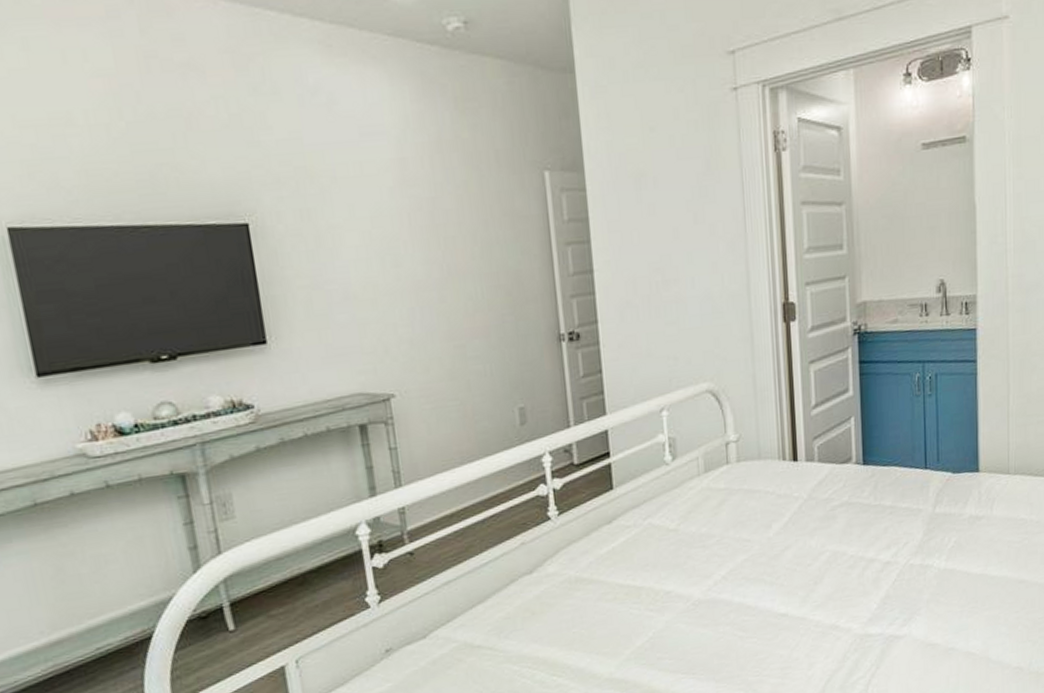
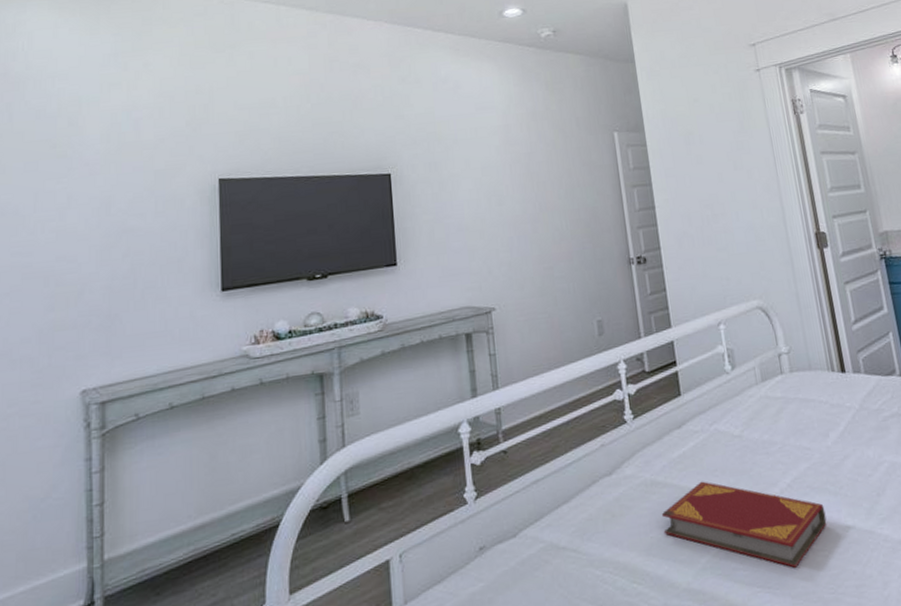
hardback book: none [585,576,759,655] -> present [661,481,827,568]

